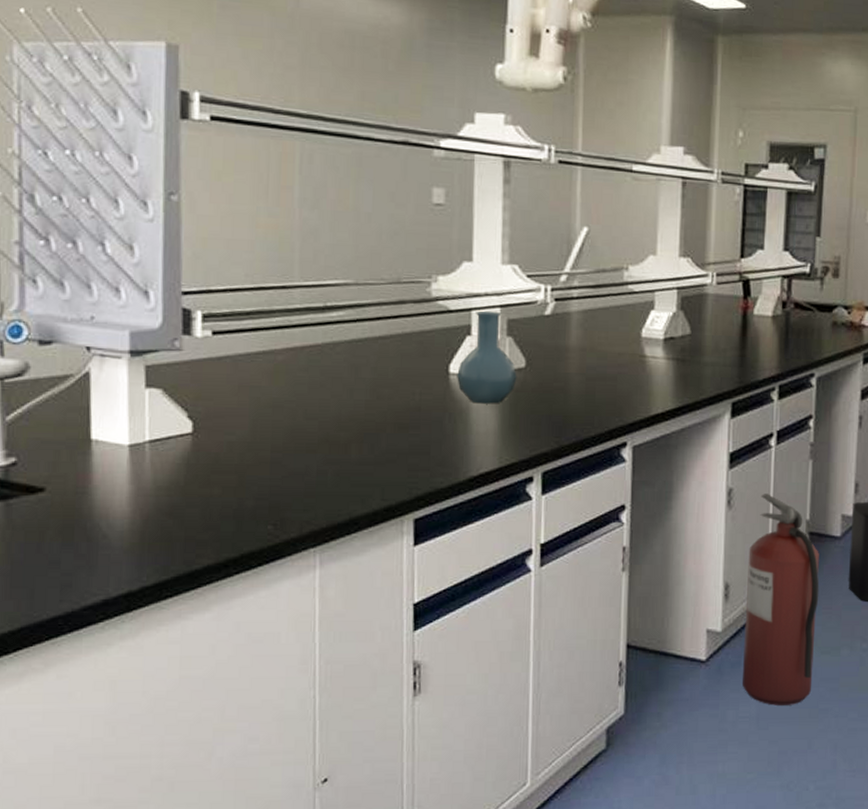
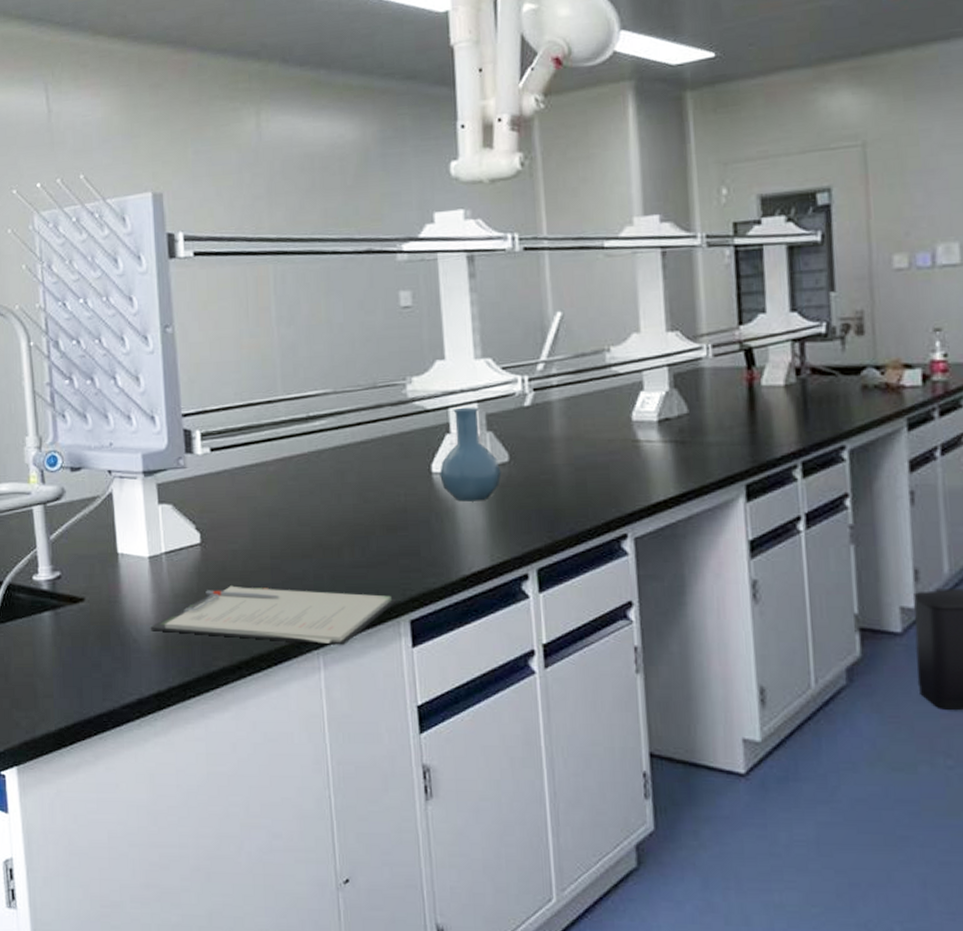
clipboard: none [124,479,402,544] -> present [150,586,397,646]
fire extinguisher: present [741,494,819,706] -> none [784,585,884,830]

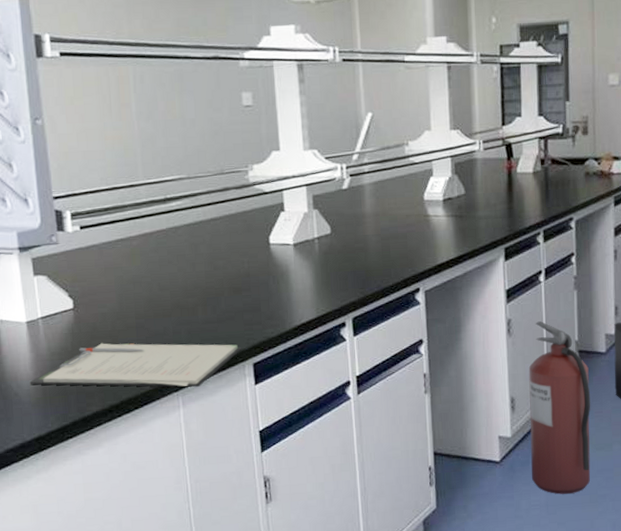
flask: present [440,407,502,502] -> none [276,189,325,267]
fire extinguisher: none [784,585,884,830] -> present [528,321,591,494]

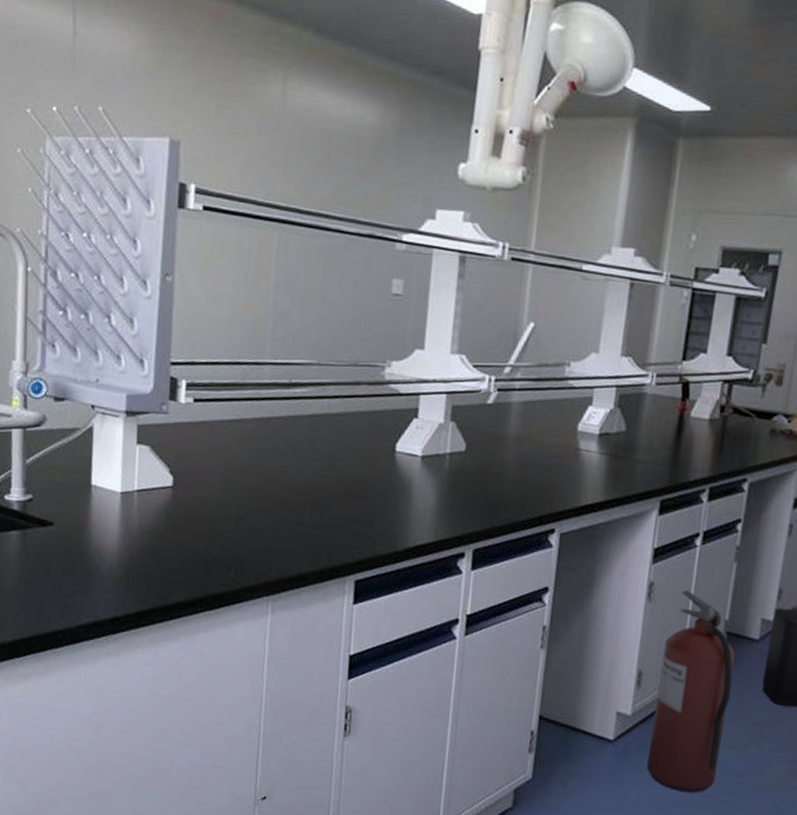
clipboard: present [29,343,242,388] -> none [114,529,346,596]

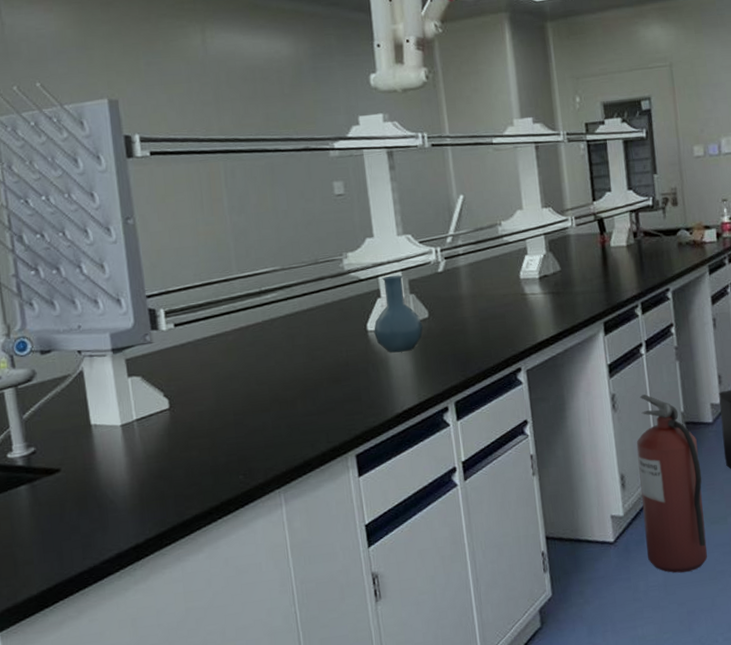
flask: none [402,395,457,483] -> present [374,274,423,353]

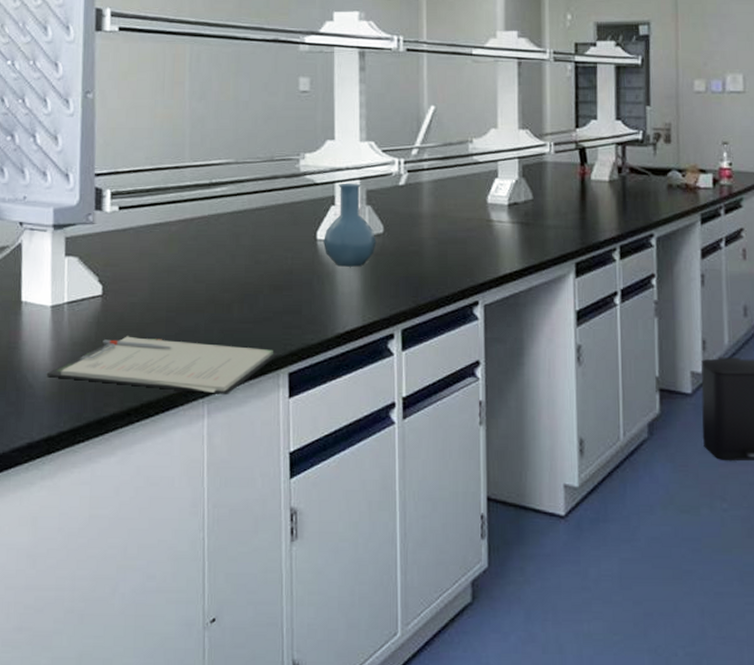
clipboard: none [125,436,344,491] -> present [46,336,278,396]
fire extinguisher: present [636,394,708,573] -> none [600,350,674,565]

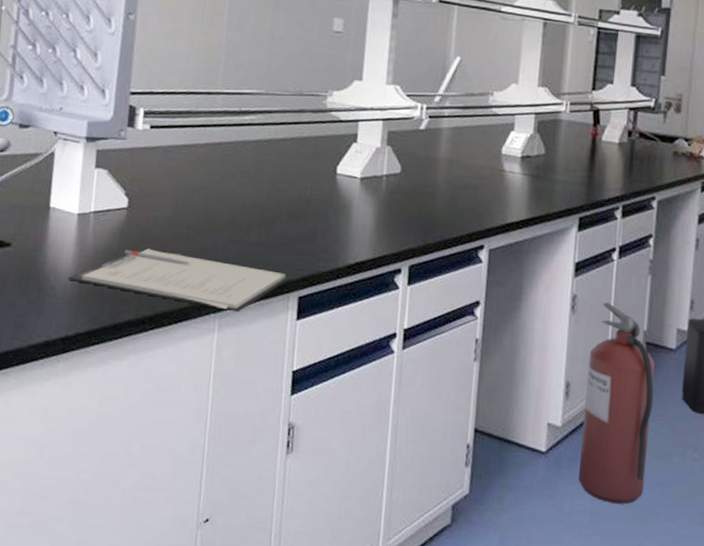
flask: present [323,183,377,267] -> none [342,122,393,203]
fire extinguisher: none [600,350,674,565] -> present [578,302,655,505]

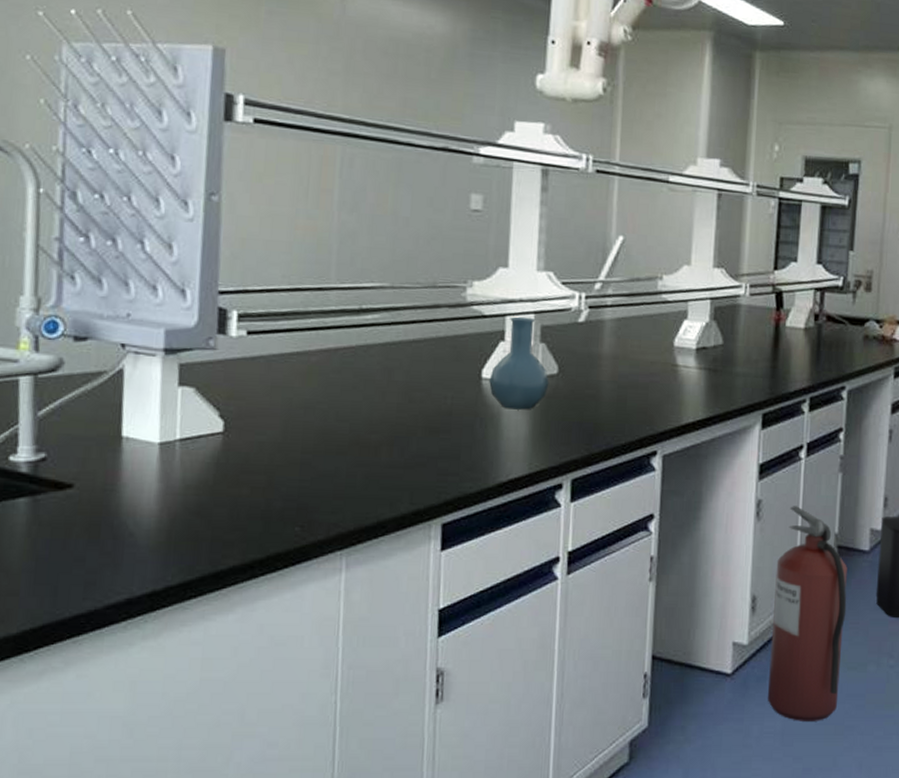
clipboard: present [68,248,290,313] -> none [151,479,431,548]
flask: none [342,122,393,203] -> present [489,316,549,410]

